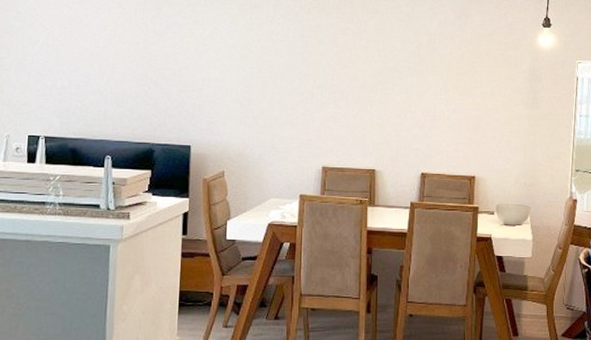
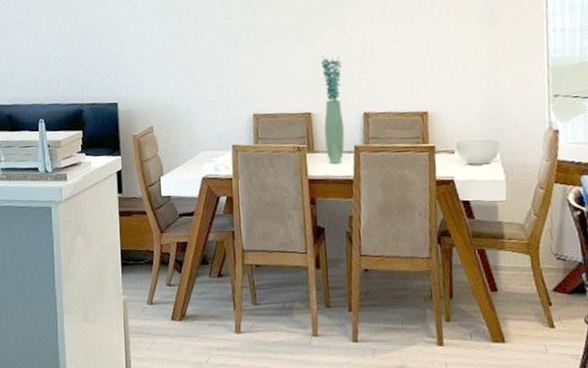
vase: none [385,118,406,218] -> present [321,55,345,164]

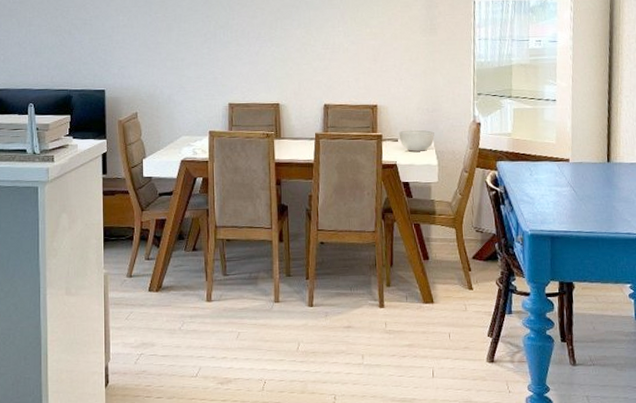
vase: present [321,55,345,164] -> none [289,53,308,150]

